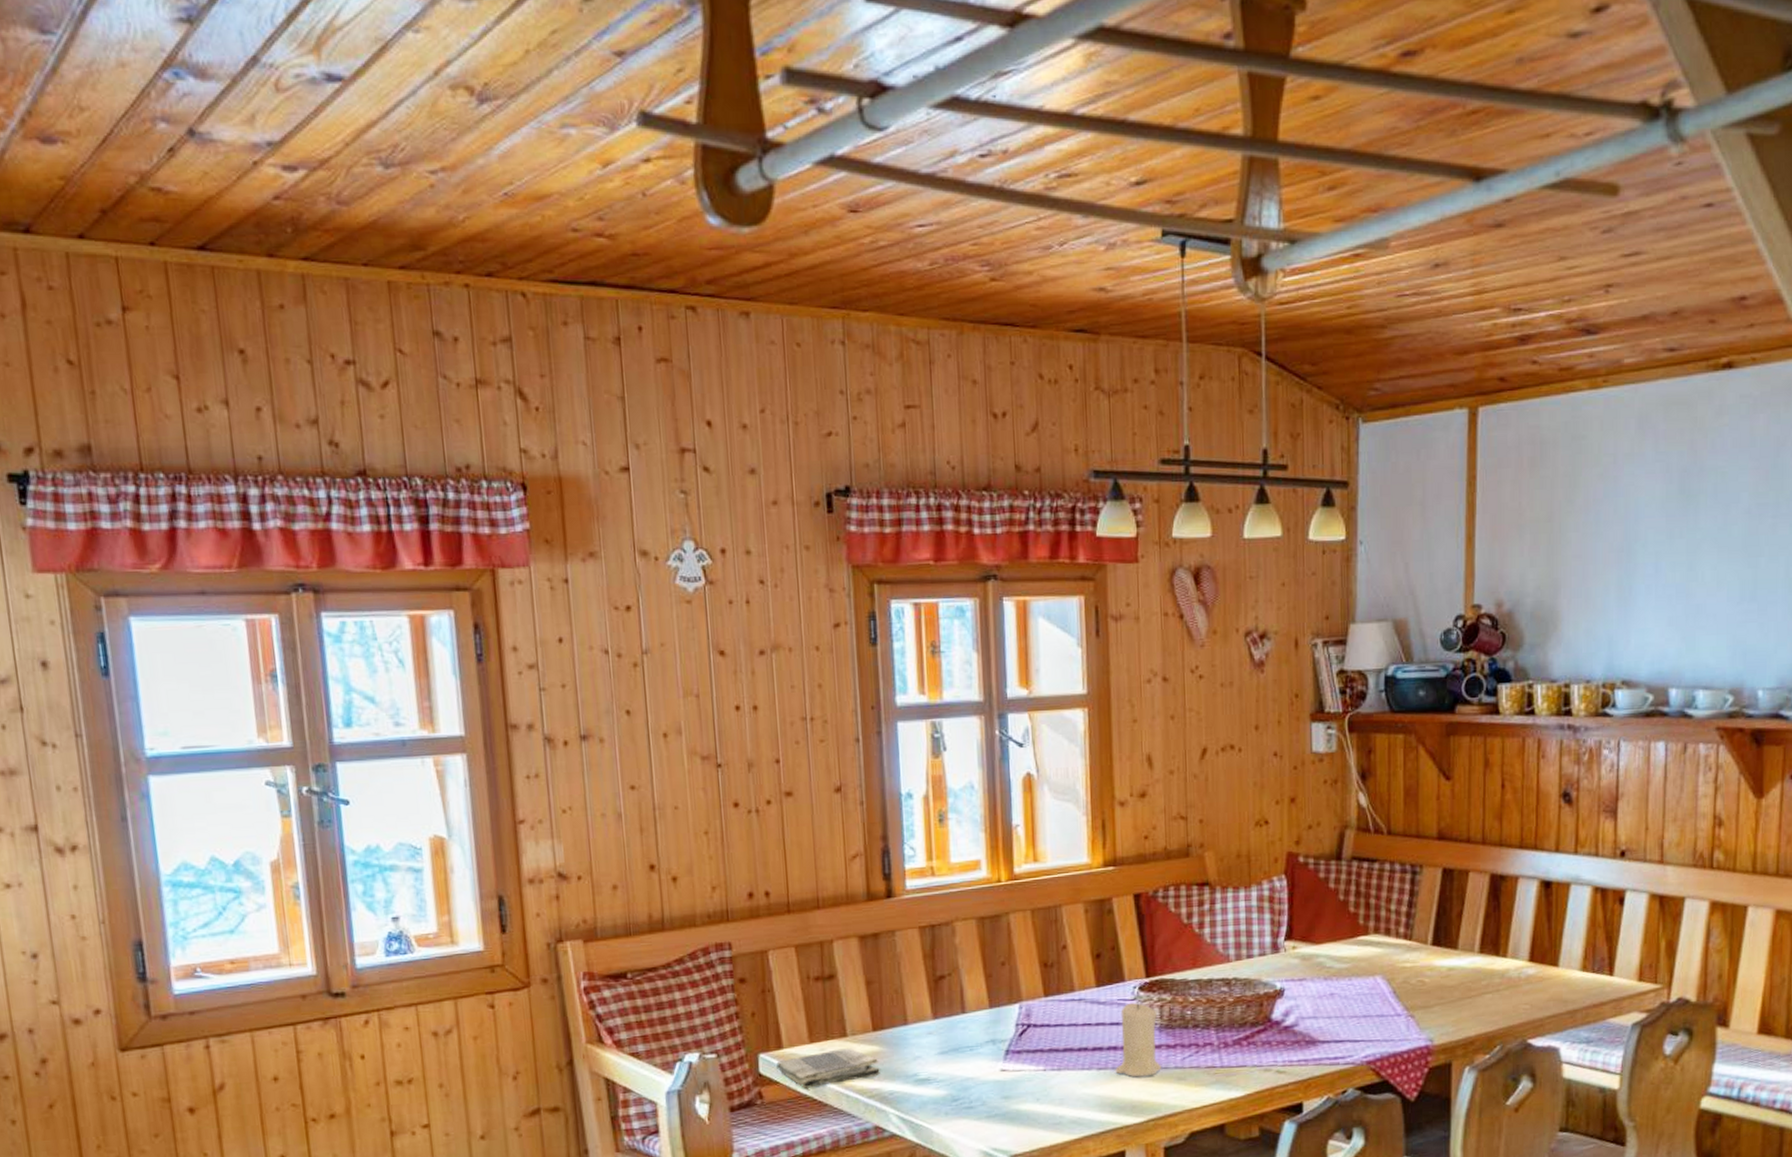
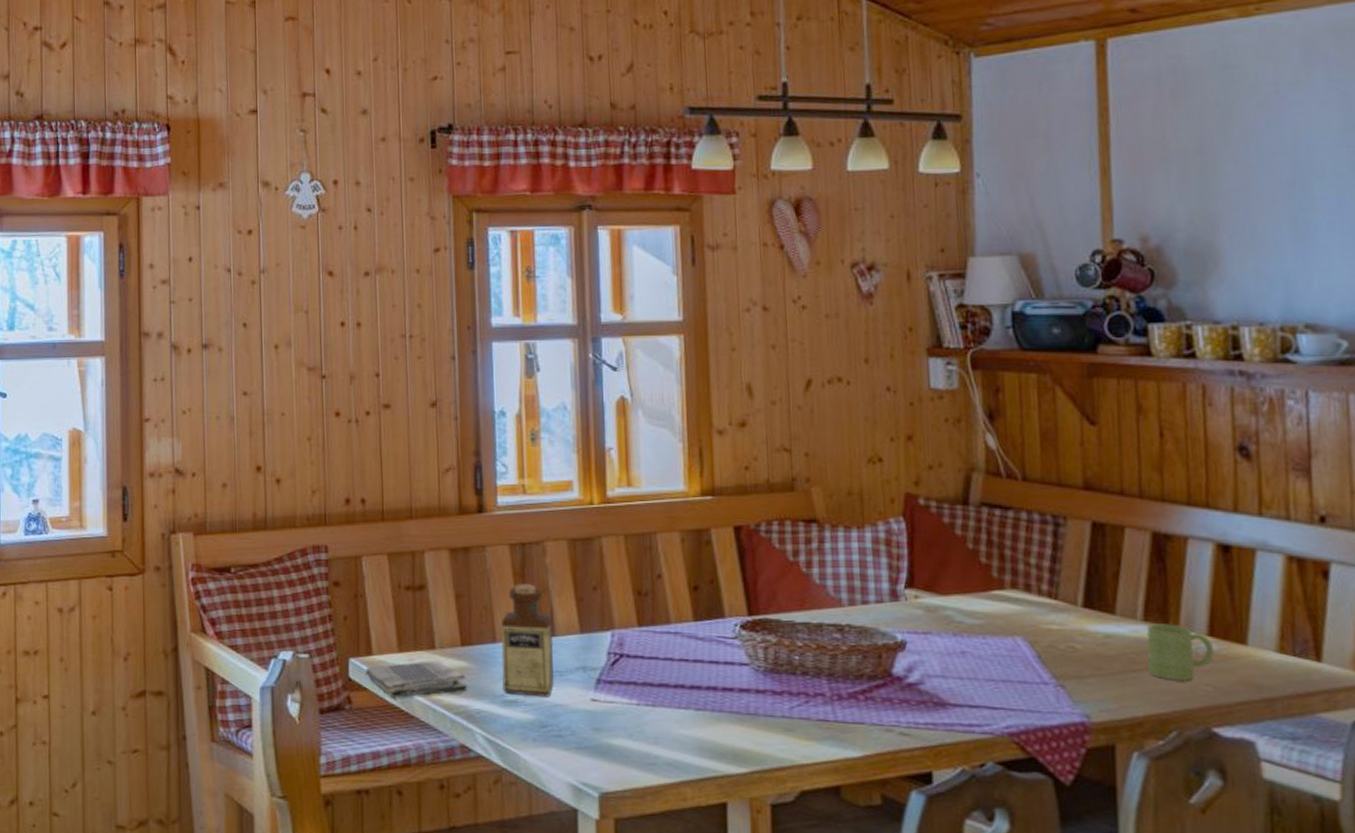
bottle: none [912,964,965,1073] -> present [501,583,554,697]
candle: present [1115,1002,1161,1077] -> none [715,641,767,723]
mug: none [1481,954,1532,1003] -> present [1146,623,1214,681]

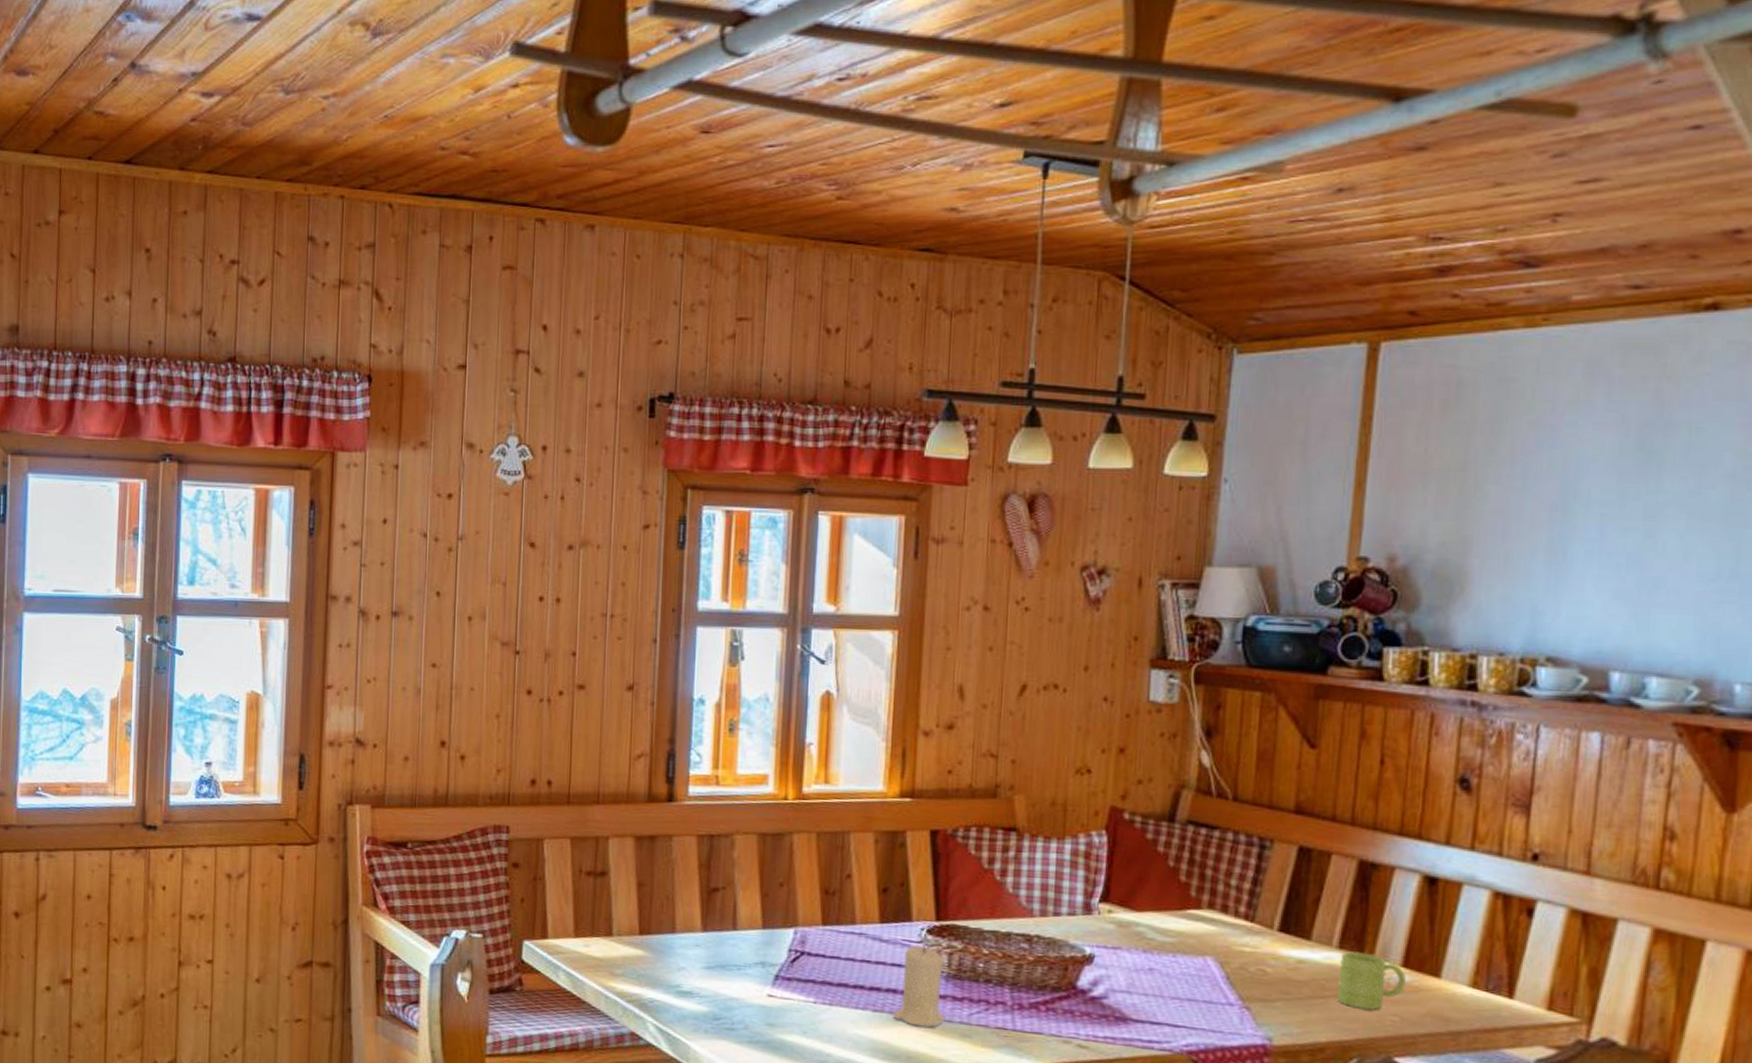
dish towel: present [366,660,467,698] -> none [539,947,642,983]
bottle: present [501,583,554,697] -> none [678,875,735,990]
candle: none [715,641,767,723] -> present [892,944,944,1027]

